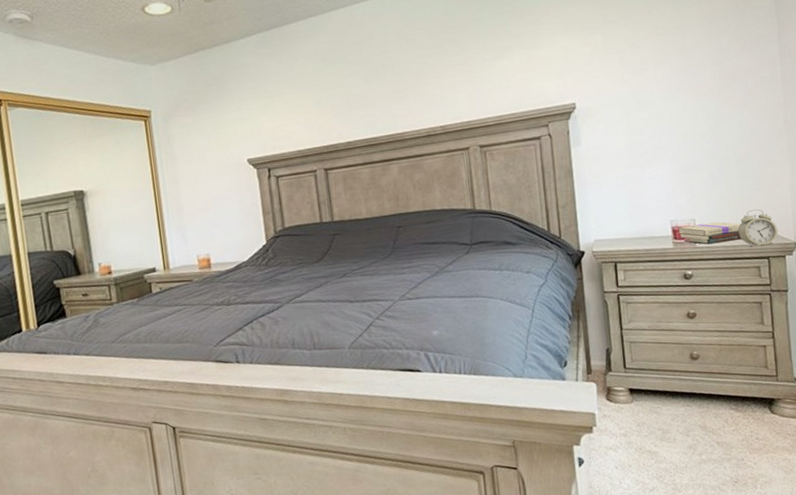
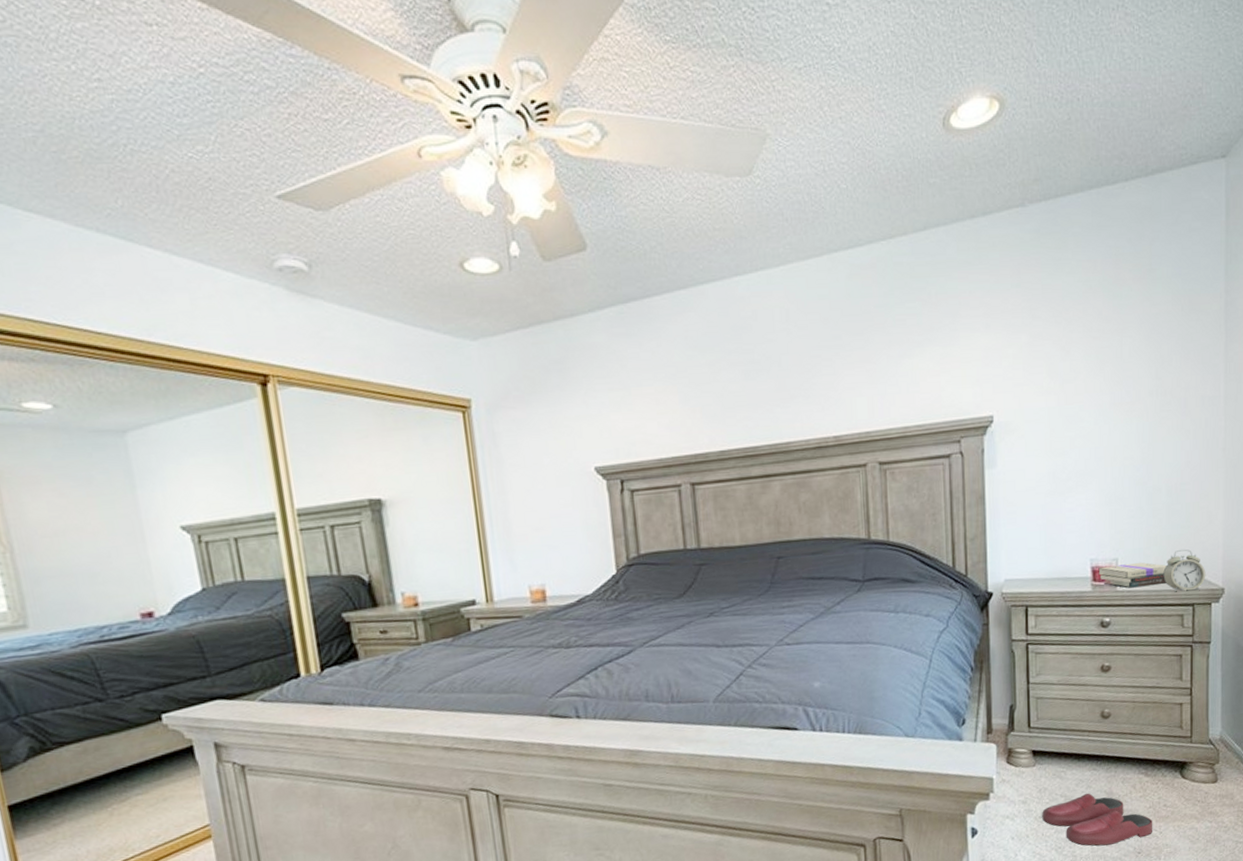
slippers: none [642,426,748,475] -> present [1042,793,1153,846]

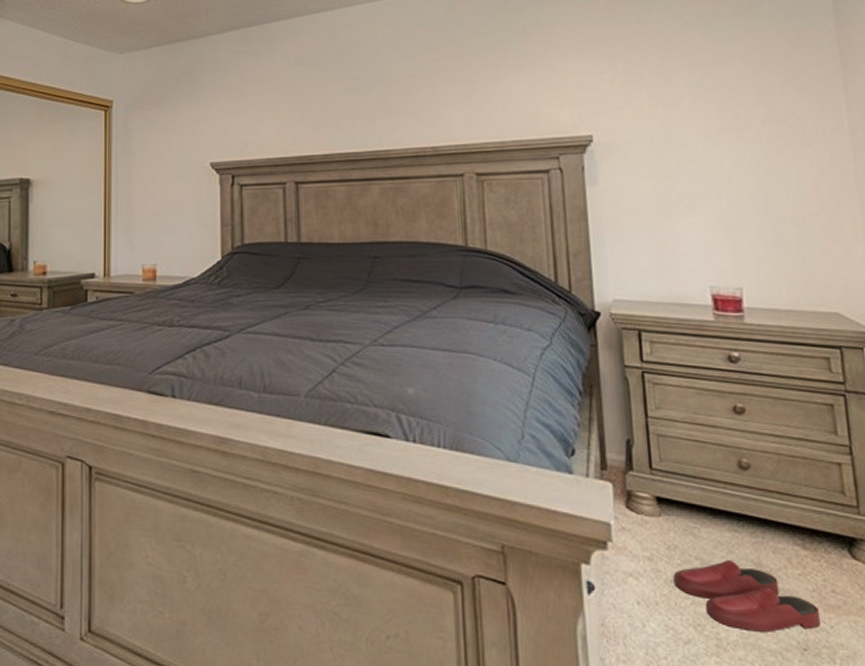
books: present [1098,562,1167,588] -> none [720,294,804,322]
alarm clock: present [1163,549,1206,592] -> none [798,284,853,331]

